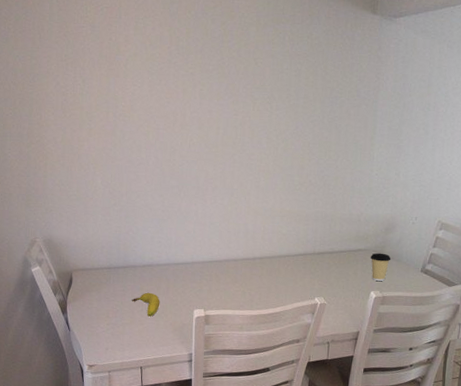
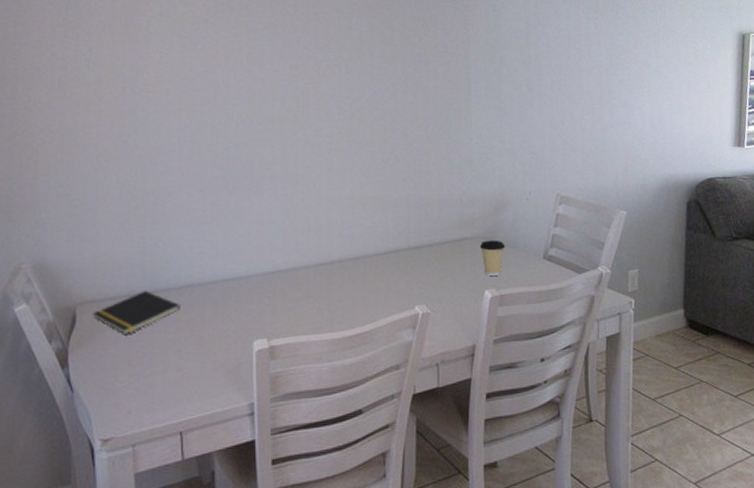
notepad: none [84,265,144,296] -> present [93,290,182,336]
fruit: present [132,292,160,317] -> none [165,323,205,358]

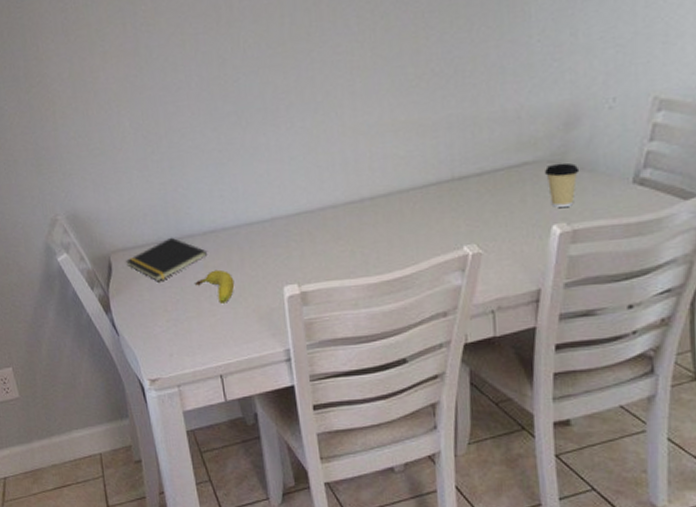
fruit: none [165,323,205,358] -> present [195,269,235,304]

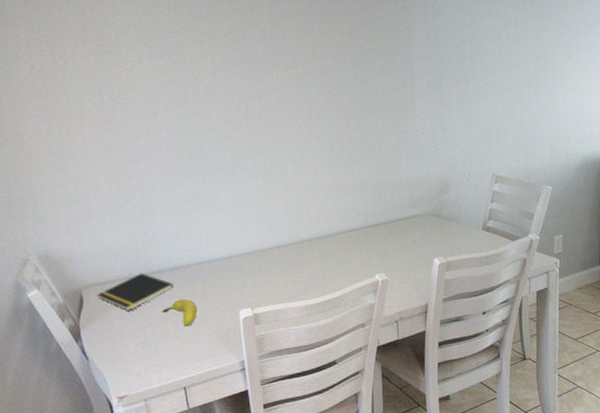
coffee cup: present [544,162,580,209] -> none [427,215,450,247]

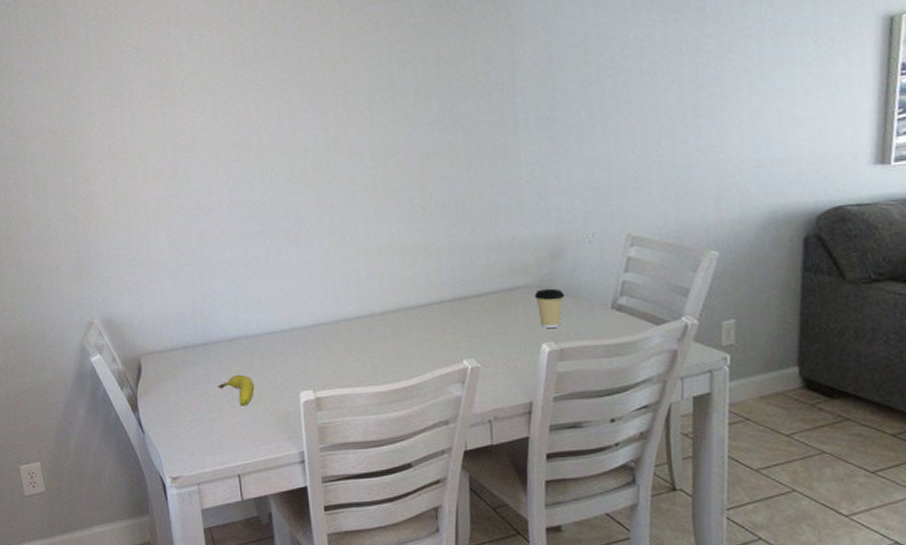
notepad: present [97,273,175,312] -> none [155,342,232,384]
coffee cup: none [427,215,450,247] -> present [534,288,565,329]

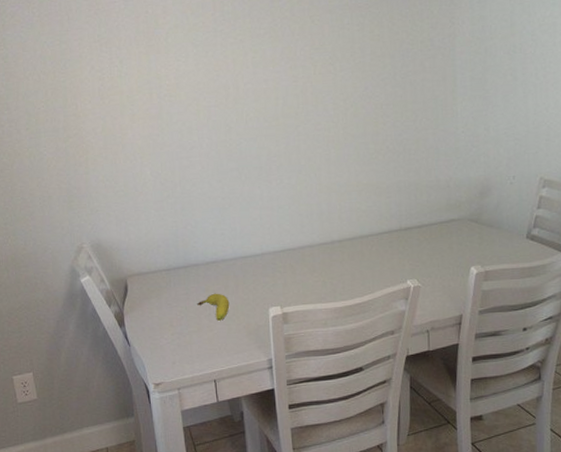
coffee cup: present [534,288,565,329] -> none [465,221,490,255]

